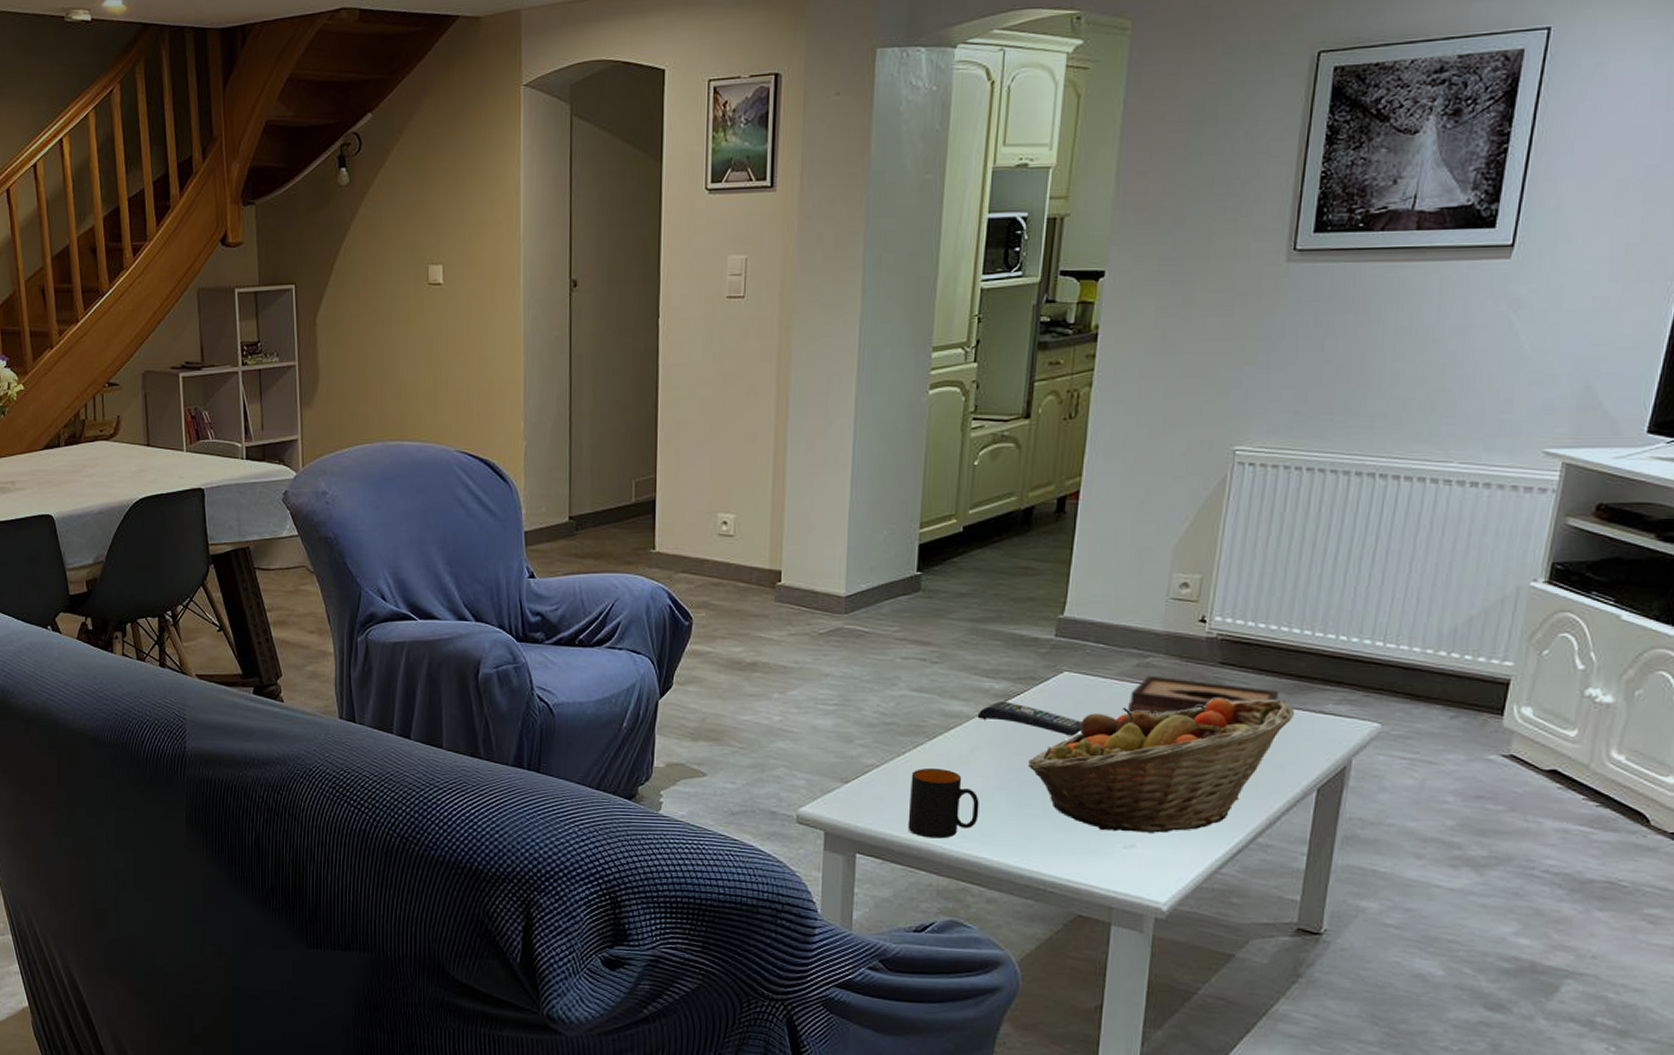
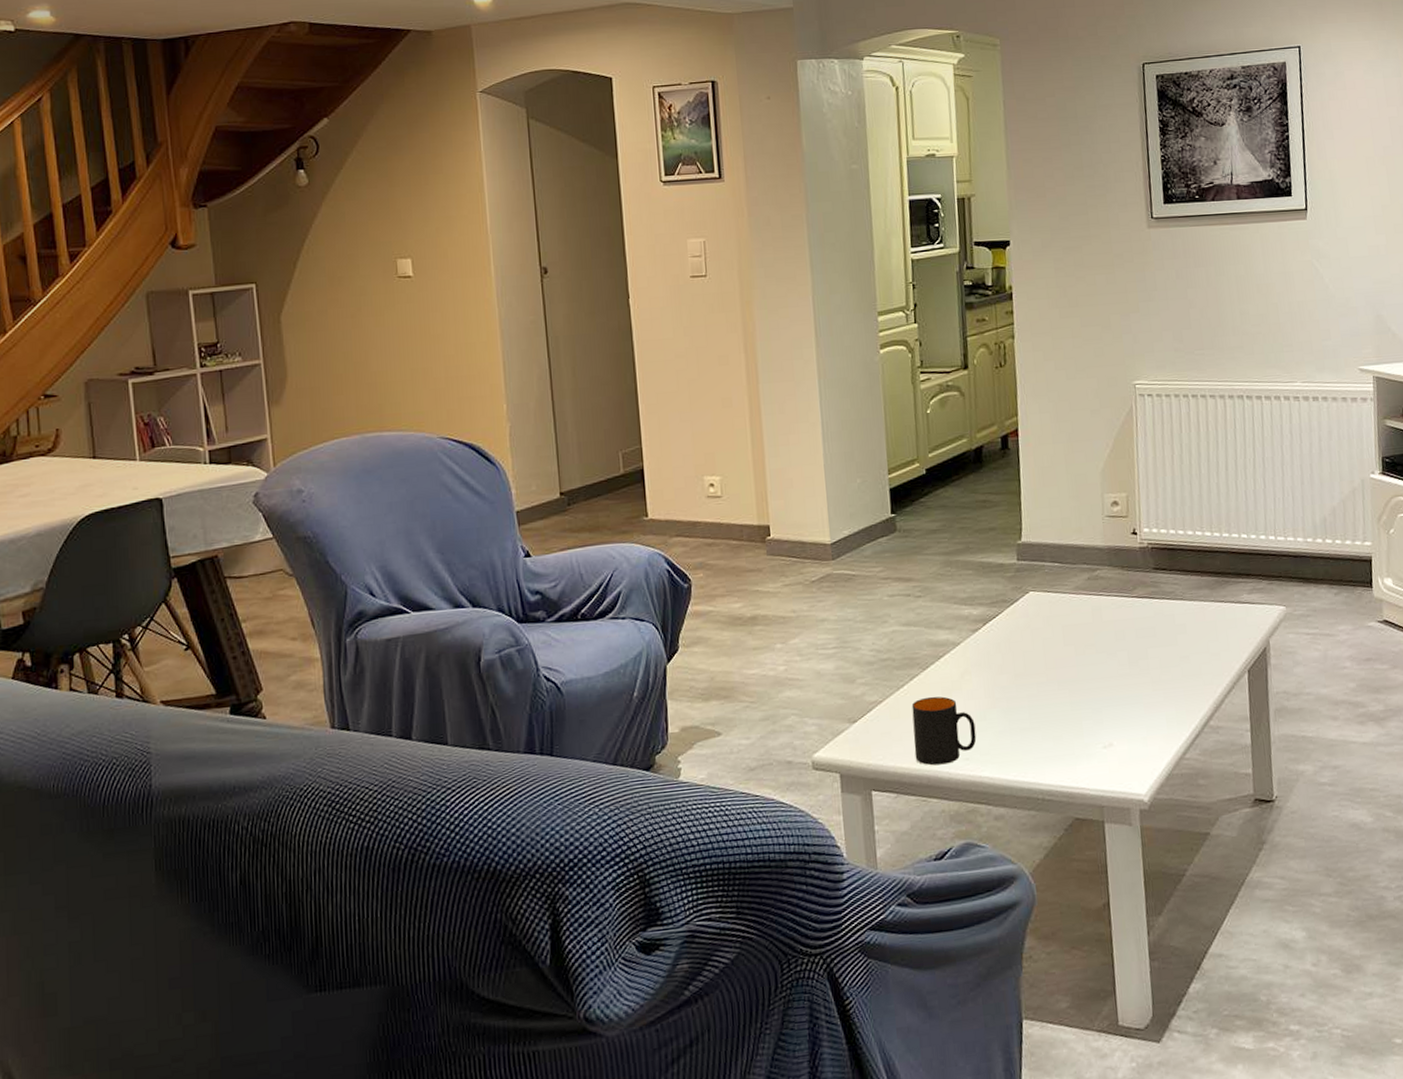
remote control: present [977,701,1083,736] -> none [961,625,1052,651]
fruit basket: present [1028,697,1294,833] -> none [1012,594,1219,735]
tissue box: present [1128,675,1279,716] -> none [1086,586,1204,624]

